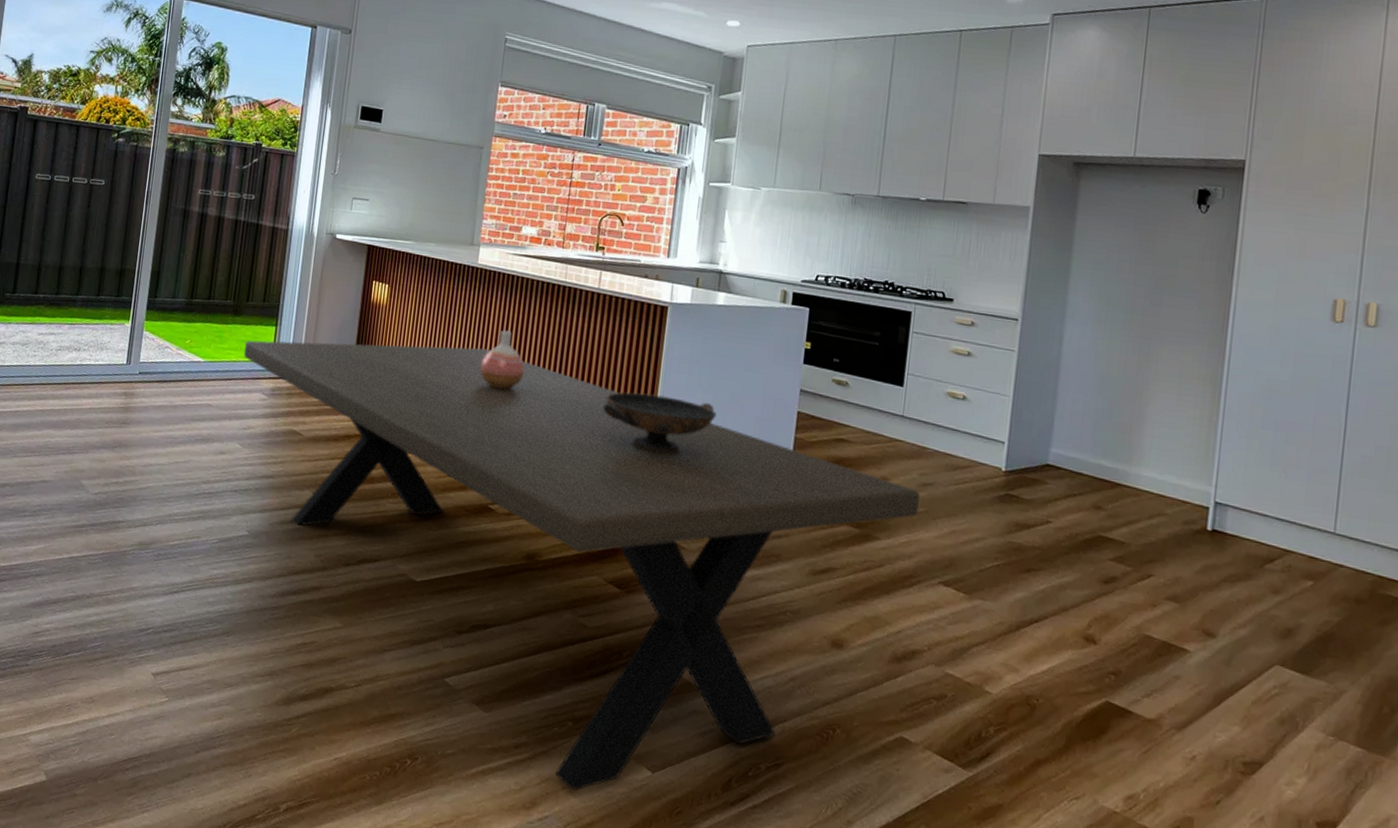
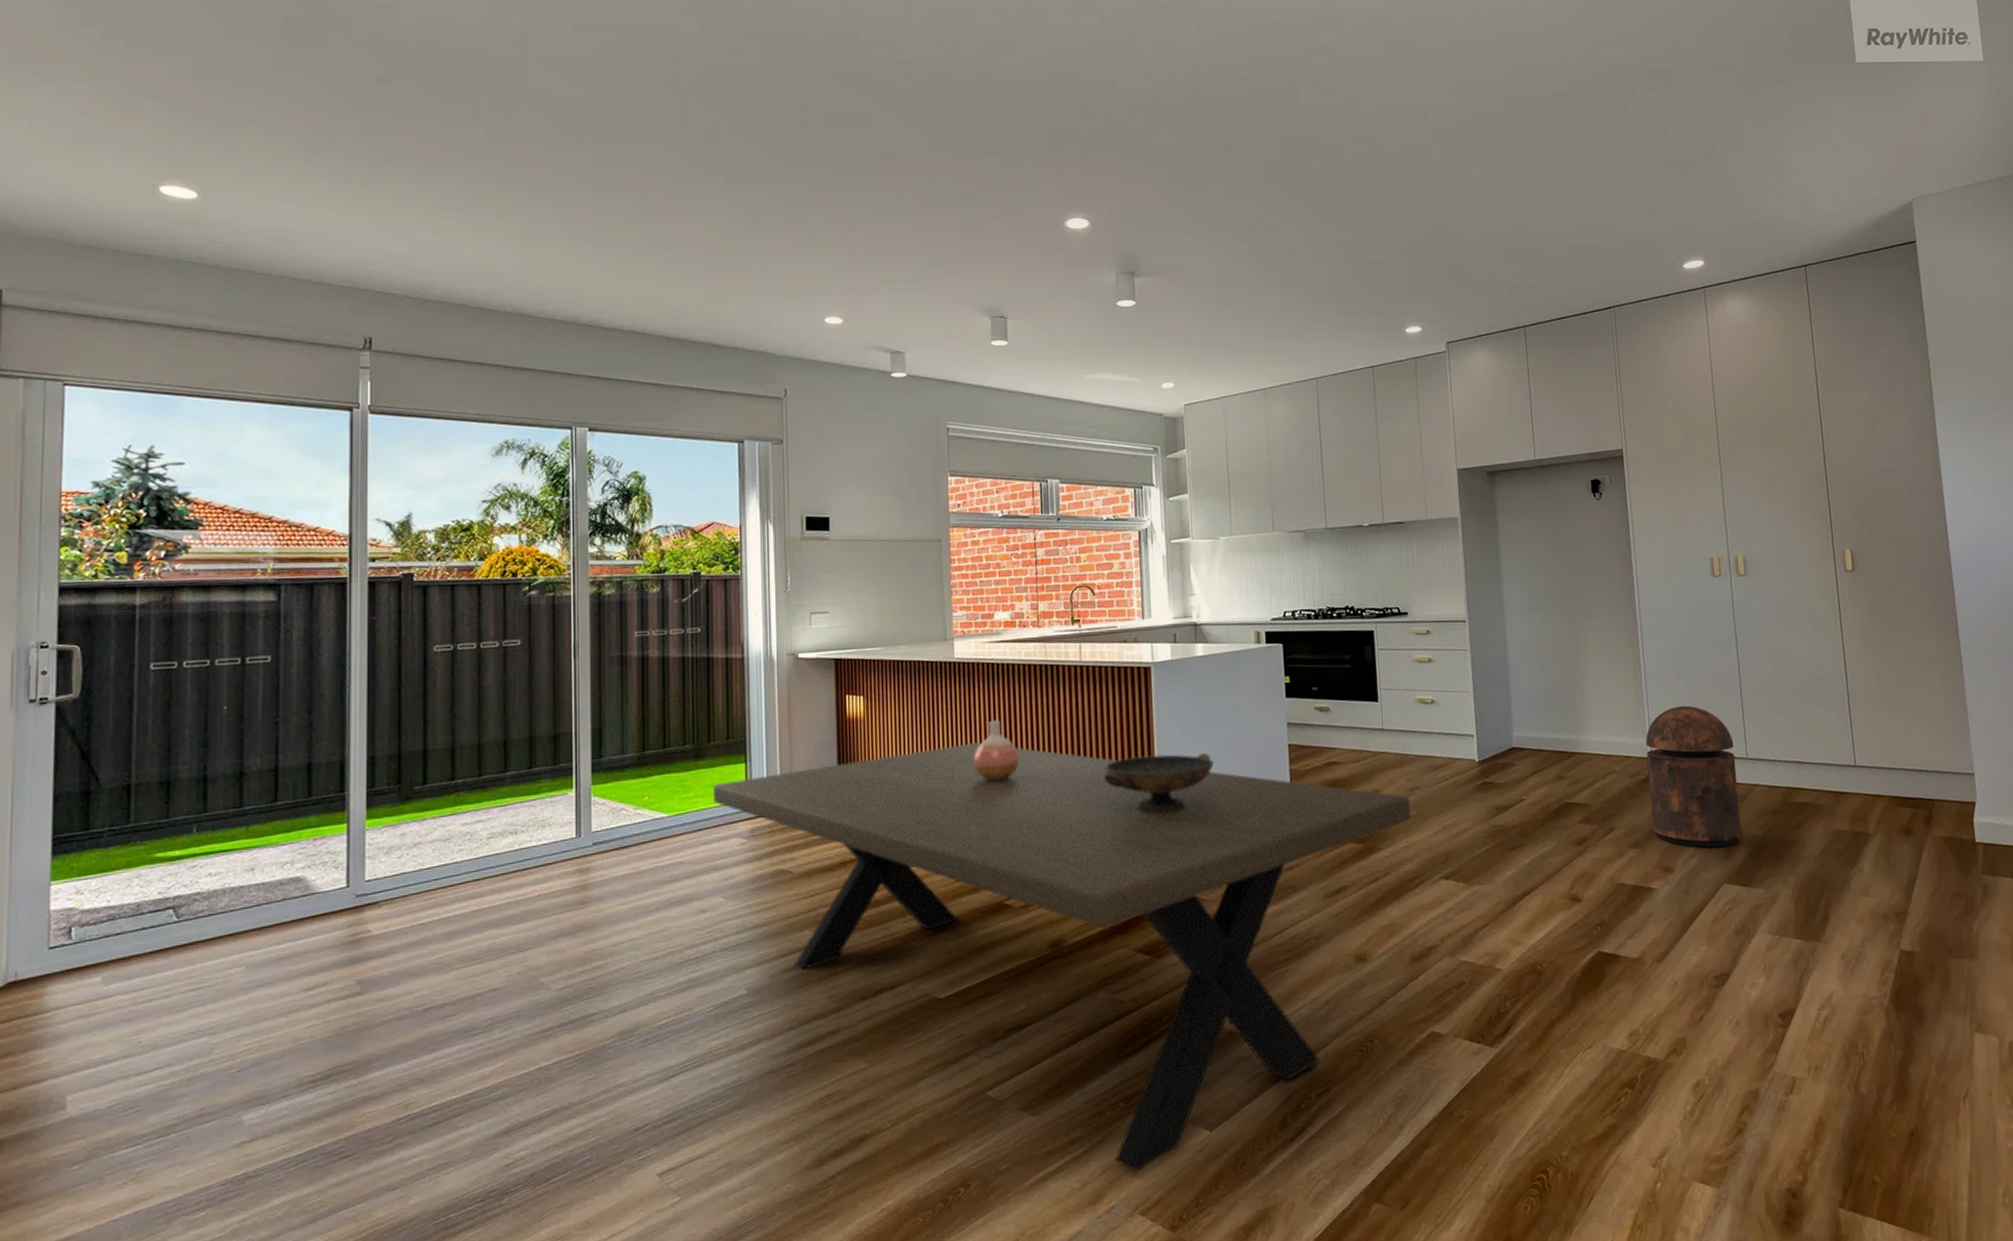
trash can: none [1199,458,1321,626] -> present [1645,705,1742,848]

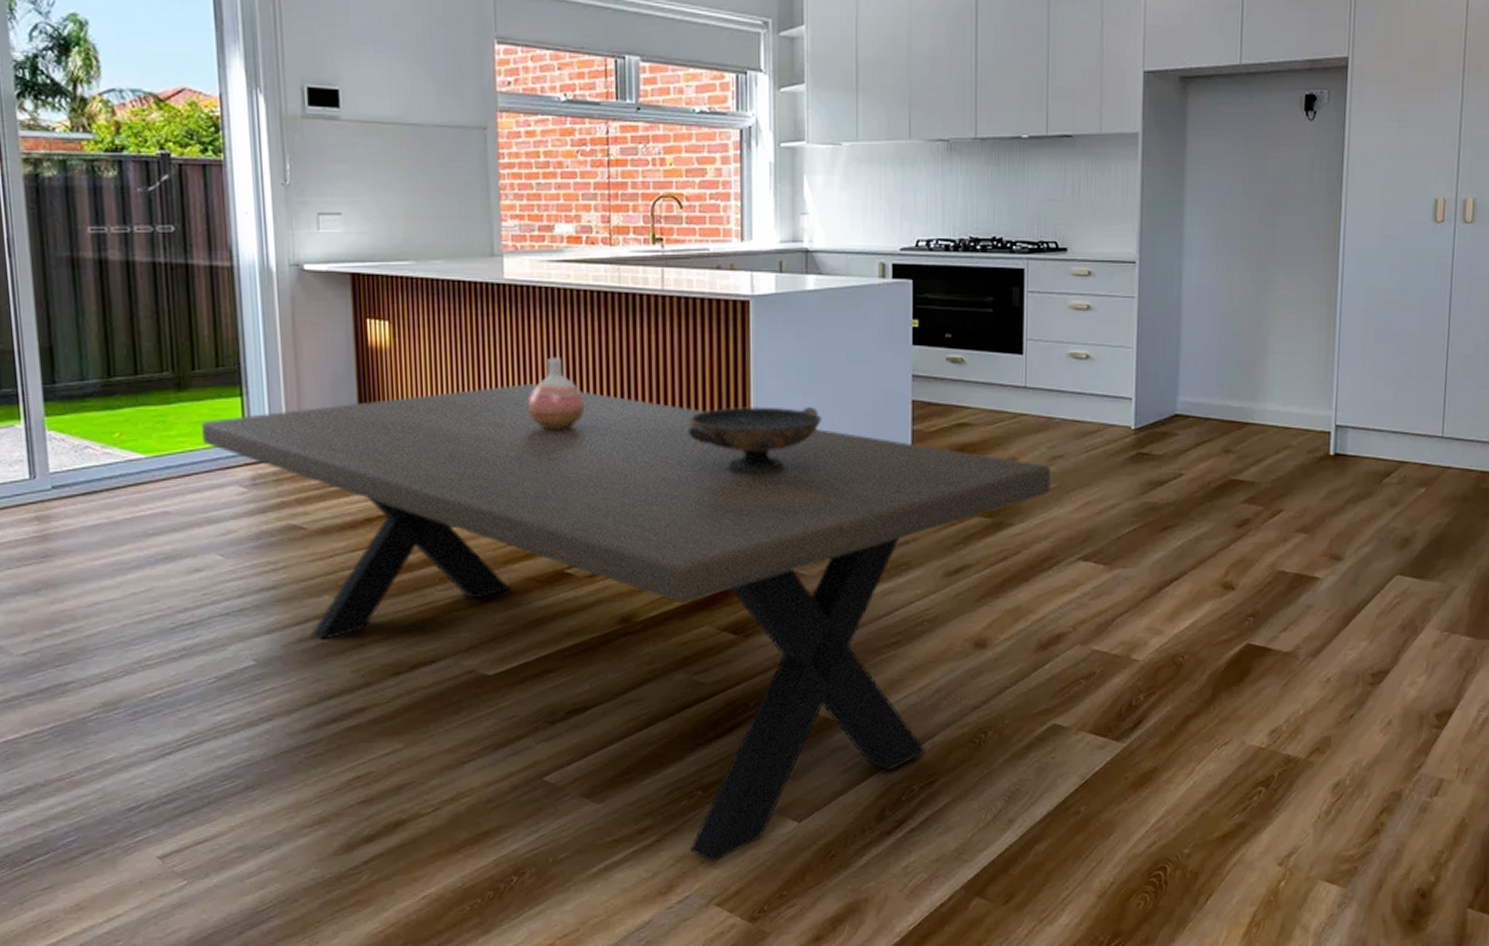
trash can: present [1645,705,1742,848] -> none [1325,374,1430,535]

